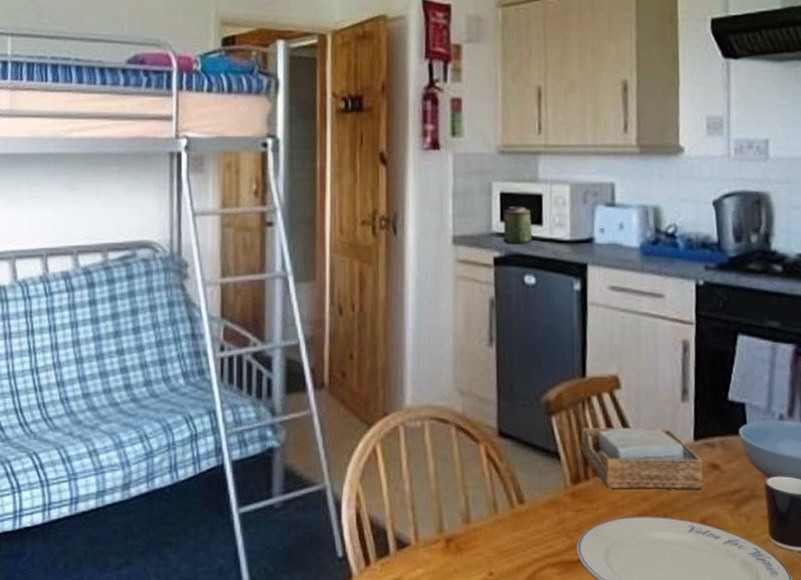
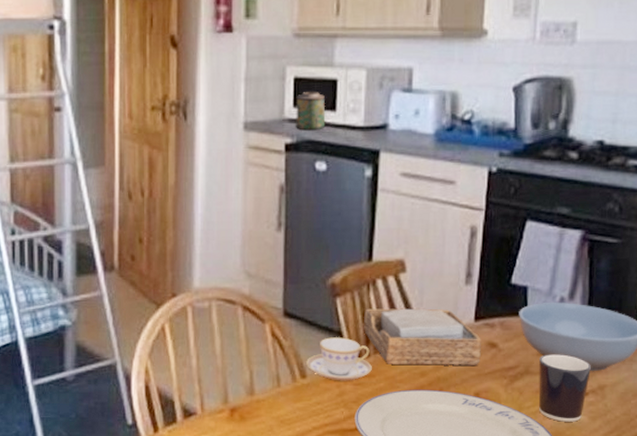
teacup: none [524,459,592,507] -> present [306,337,372,381]

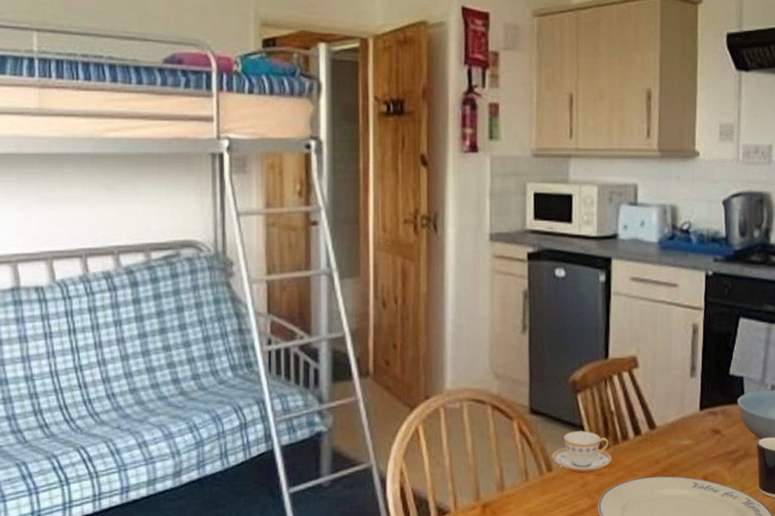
canister: present [296,92,326,131] -> none [536,206,563,241]
napkin holder: present [364,308,481,366] -> none [603,400,707,454]

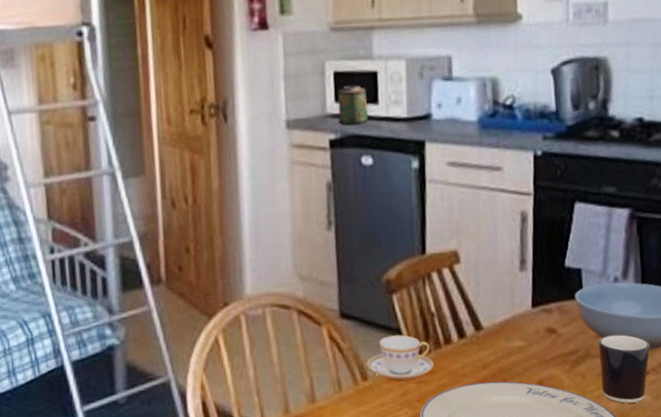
canister: none [536,206,563,241] -> present [337,85,369,126]

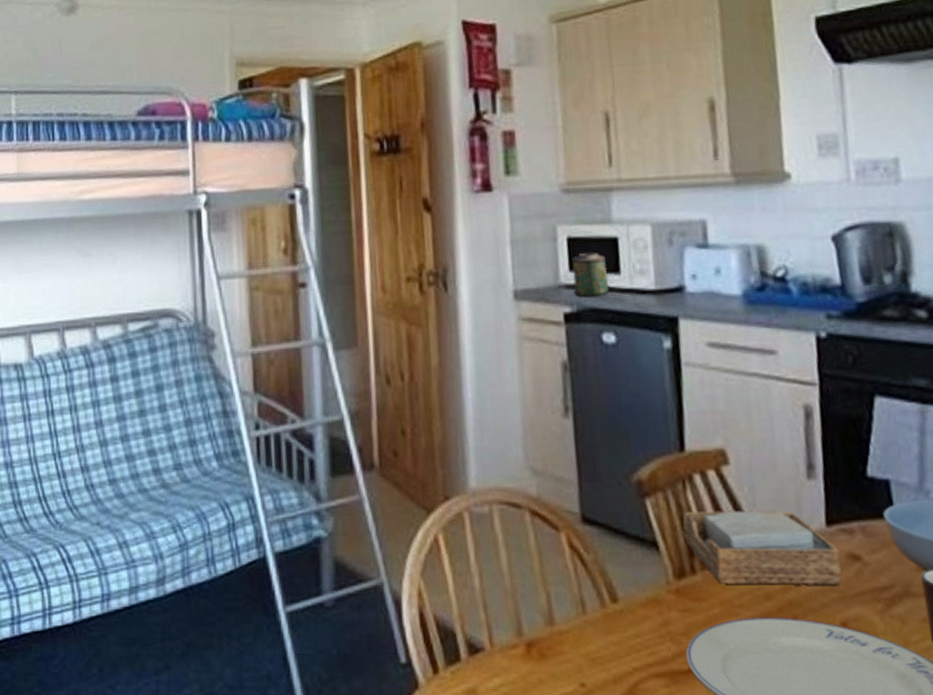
teacup: present [367,335,434,381] -> none [616,549,701,607]
napkin holder: none [422,298,541,359] -> present [682,510,842,585]

